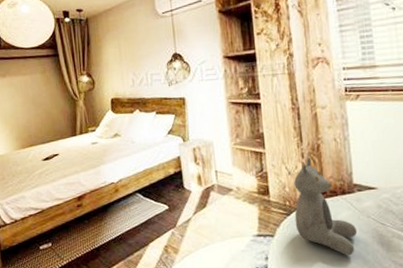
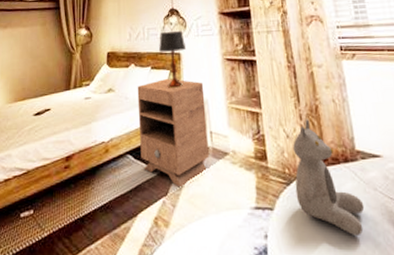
nightstand: none [143,123,214,220] -> present [137,79,209,188]
table lamp: none [163,76,190,132] -> present [159,31,186,88]

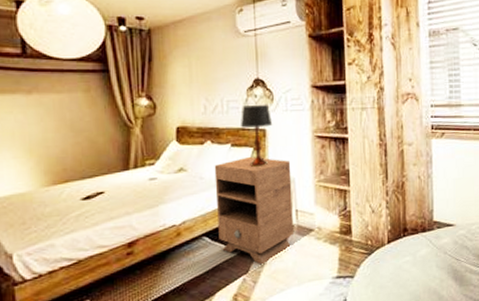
teddy bear: present [293,119,365,237] -> none [376,195,434,293]

